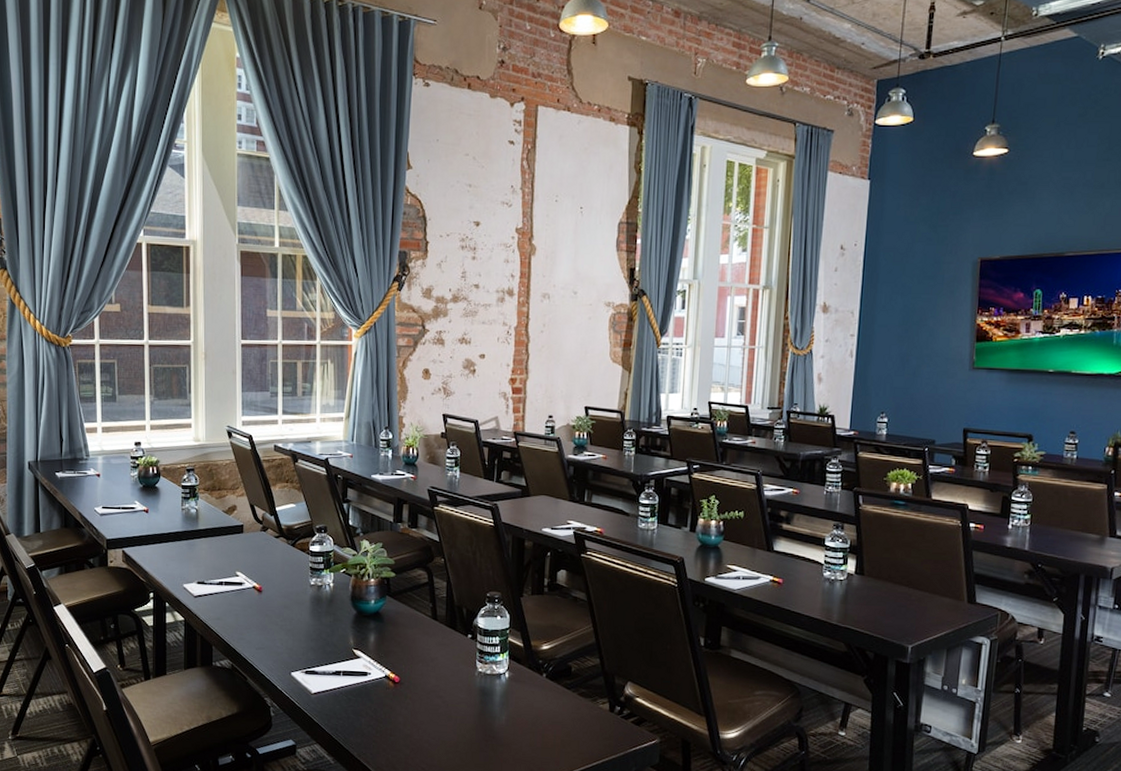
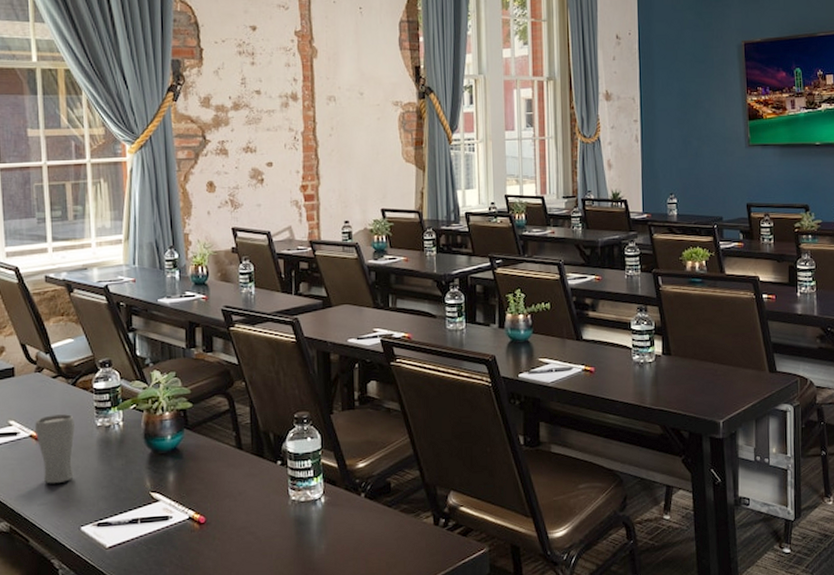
drinking glass: none [258,570,292,632] -> present [35,414,75,484]

